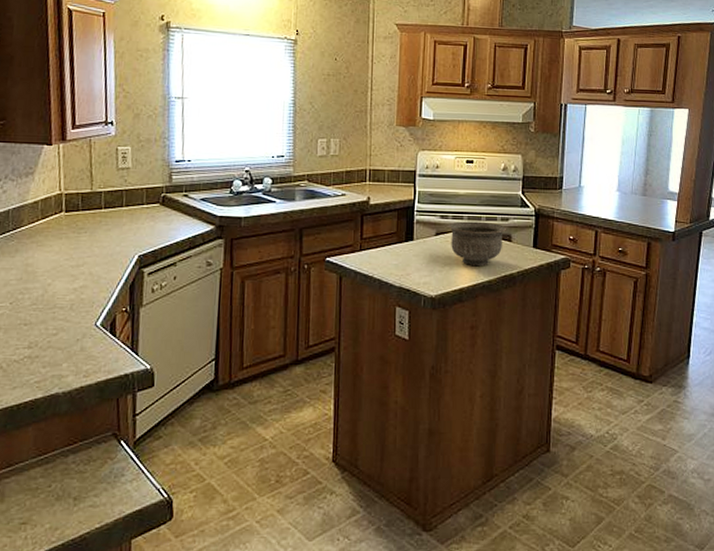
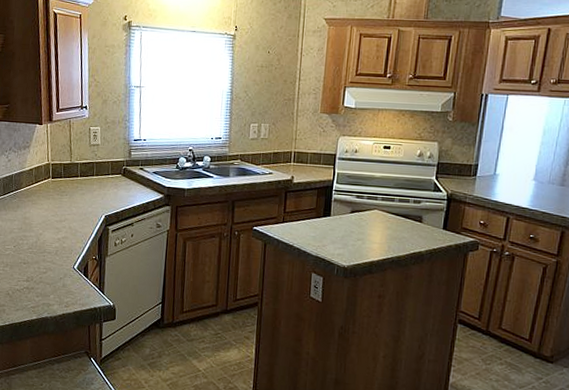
bowl: present [447,221,506,265] -> none [362,201,418,243]

